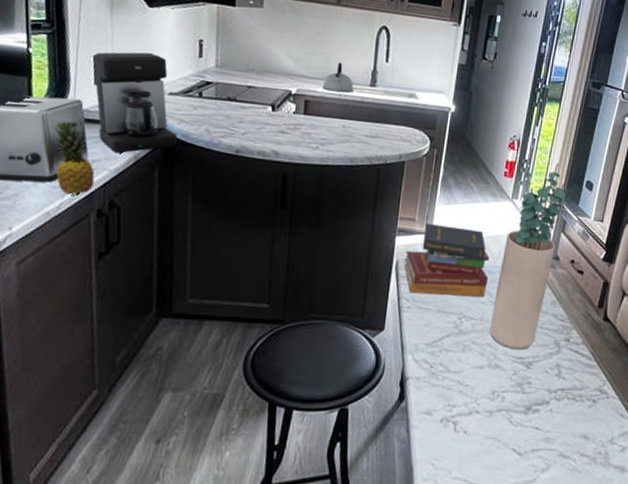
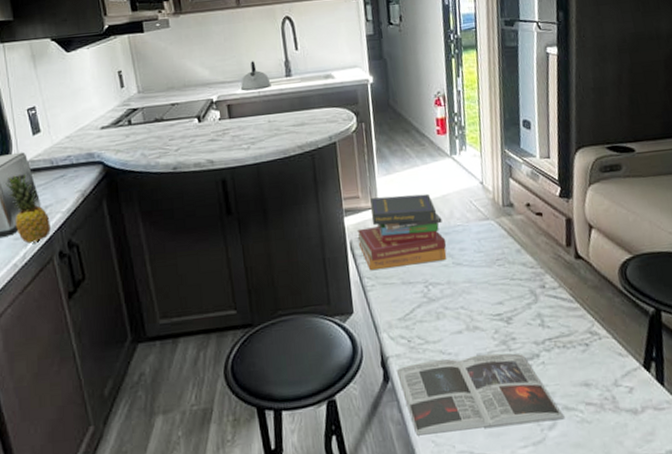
coffee maker: present [93,52,178,153] -> none [27,93,119,195]
magazine: none [413,388,559,464] -> present [397,353,565,436]
vase: present [489,163,567,350] -> none [454,109,509,308]

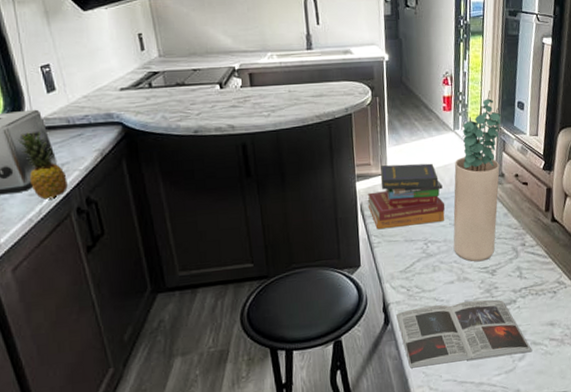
kettle: present [241,61,271,91] -> none [263,32,292,61]
vase: none [454,109,509,308] -> present [453,90,502,262]

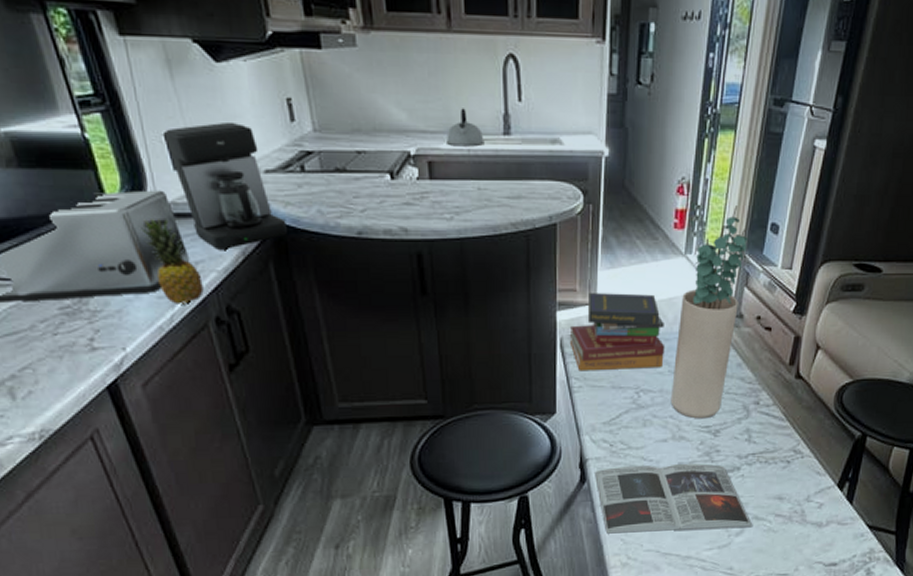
coffee maker: none [40,53,139,153] -> present [164,121,289,250]
kettle: none [263,32,292,61] -> present [447,108,485,147]

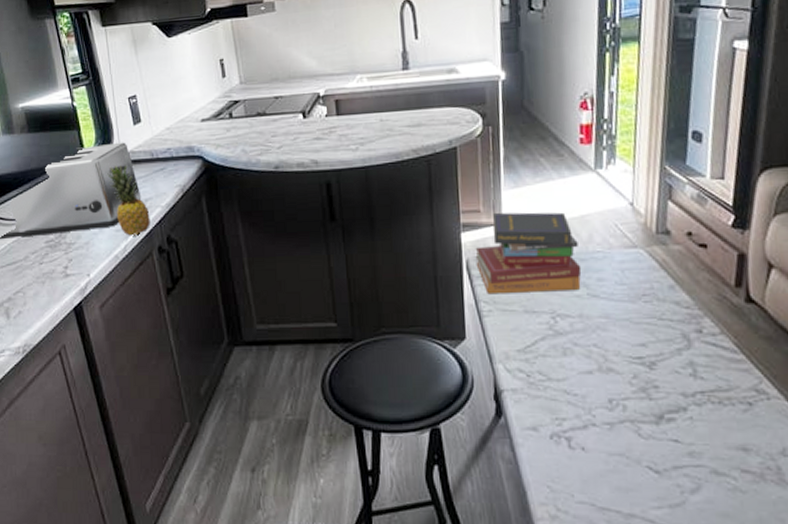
coffee maker: present [164,121,289,250] -> none [128,82,218,188]
kettle: present [447,108,485,147] -> none [351,51,385,85]
magazine: present [595,463,753,534] -> none [512,399,713,483]
vase: present [670,206,749,419] -> none [592,116,668,349]

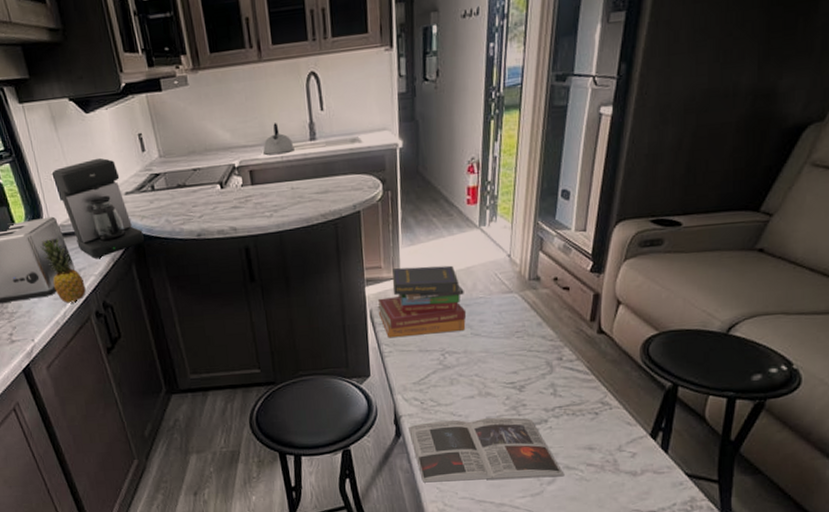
coffee maker: none [128,82,218,188] -> present [52,157,145,258]
kettle: none [351,51,385,85] -> present [263,123,295,156]
magazine: none [512,399,713,483] -> present [409,417,565,483]

